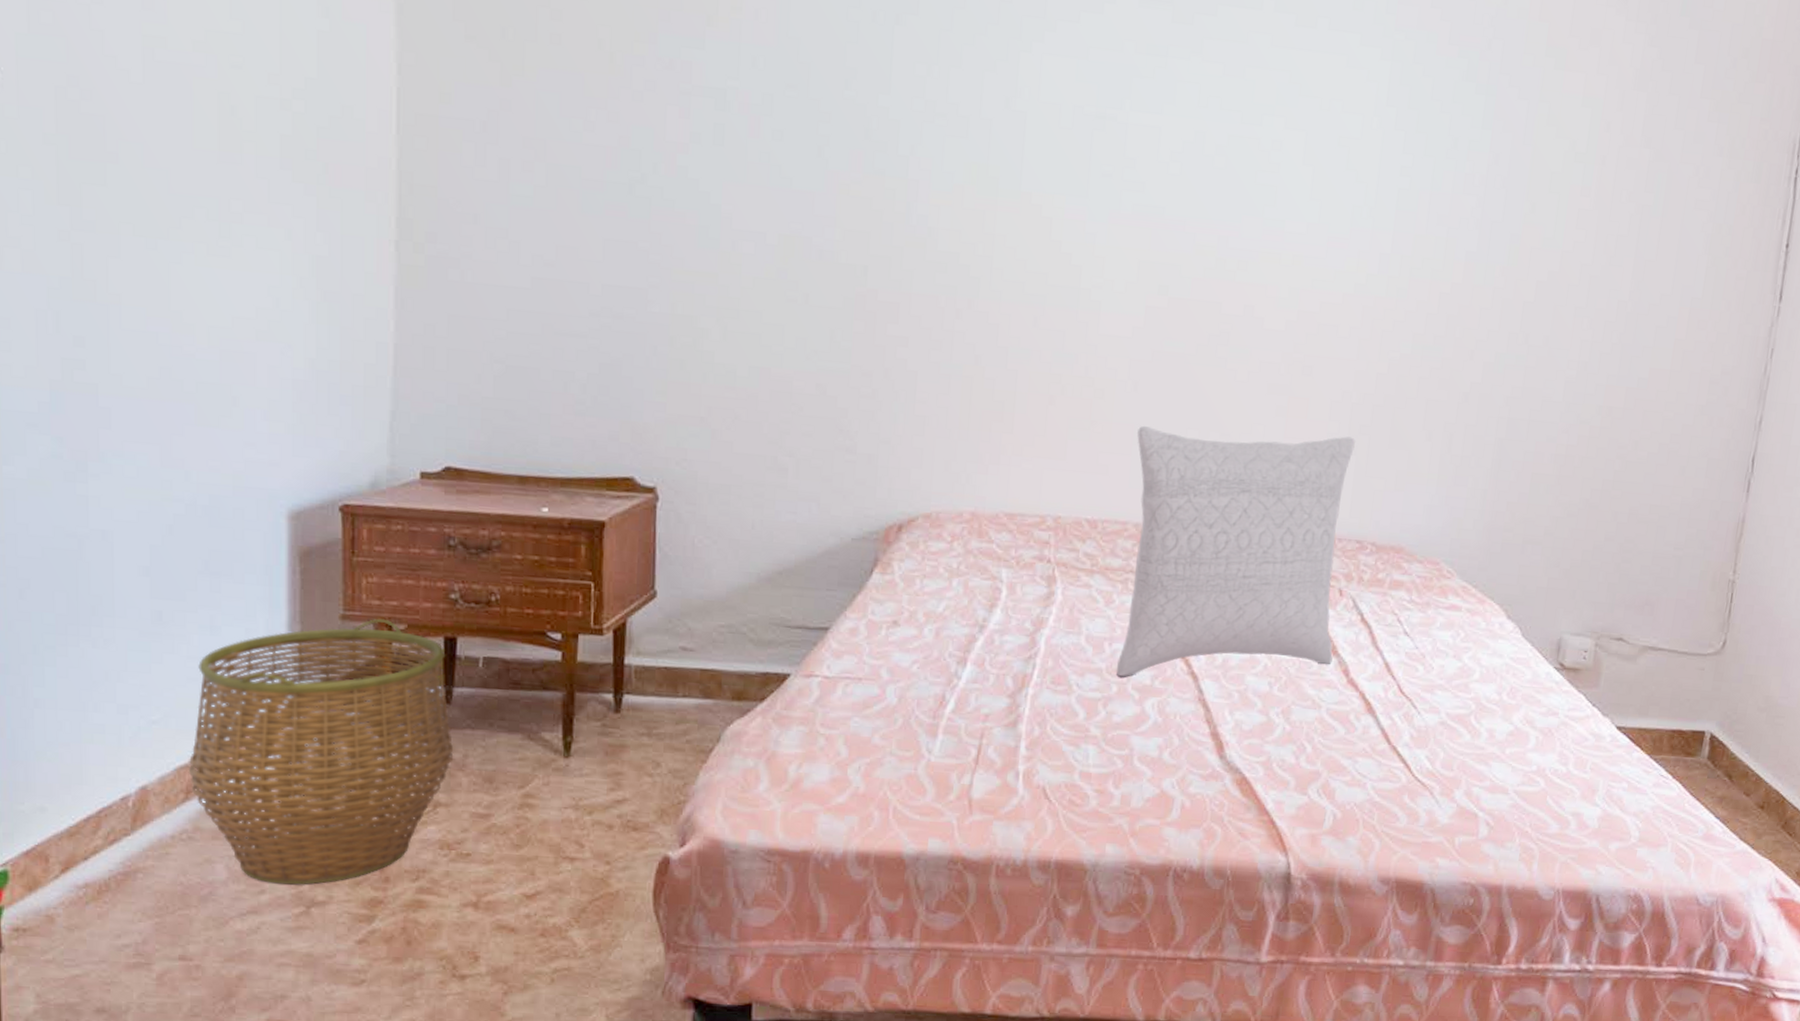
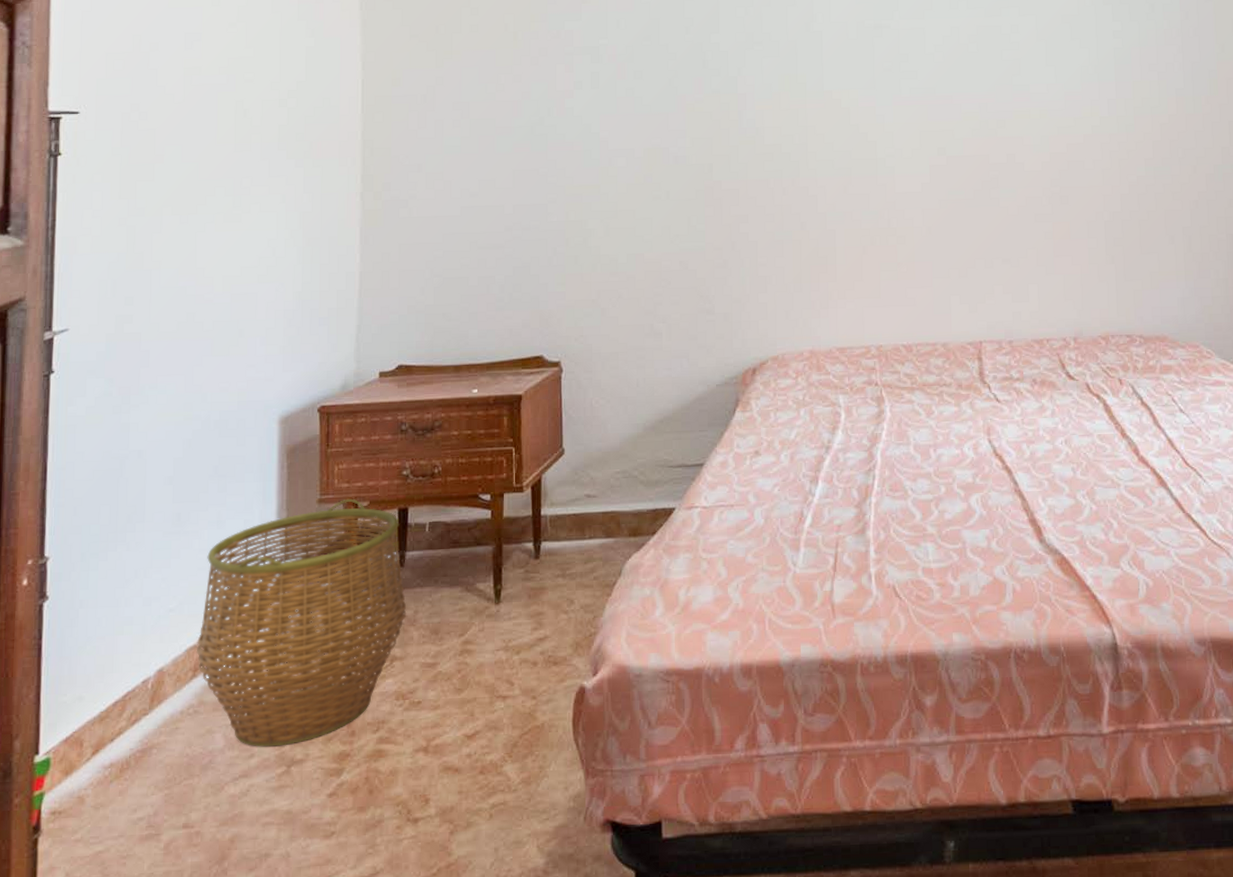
pillow: present [1116,425,1355,679] -> none [936,249,1123,479]

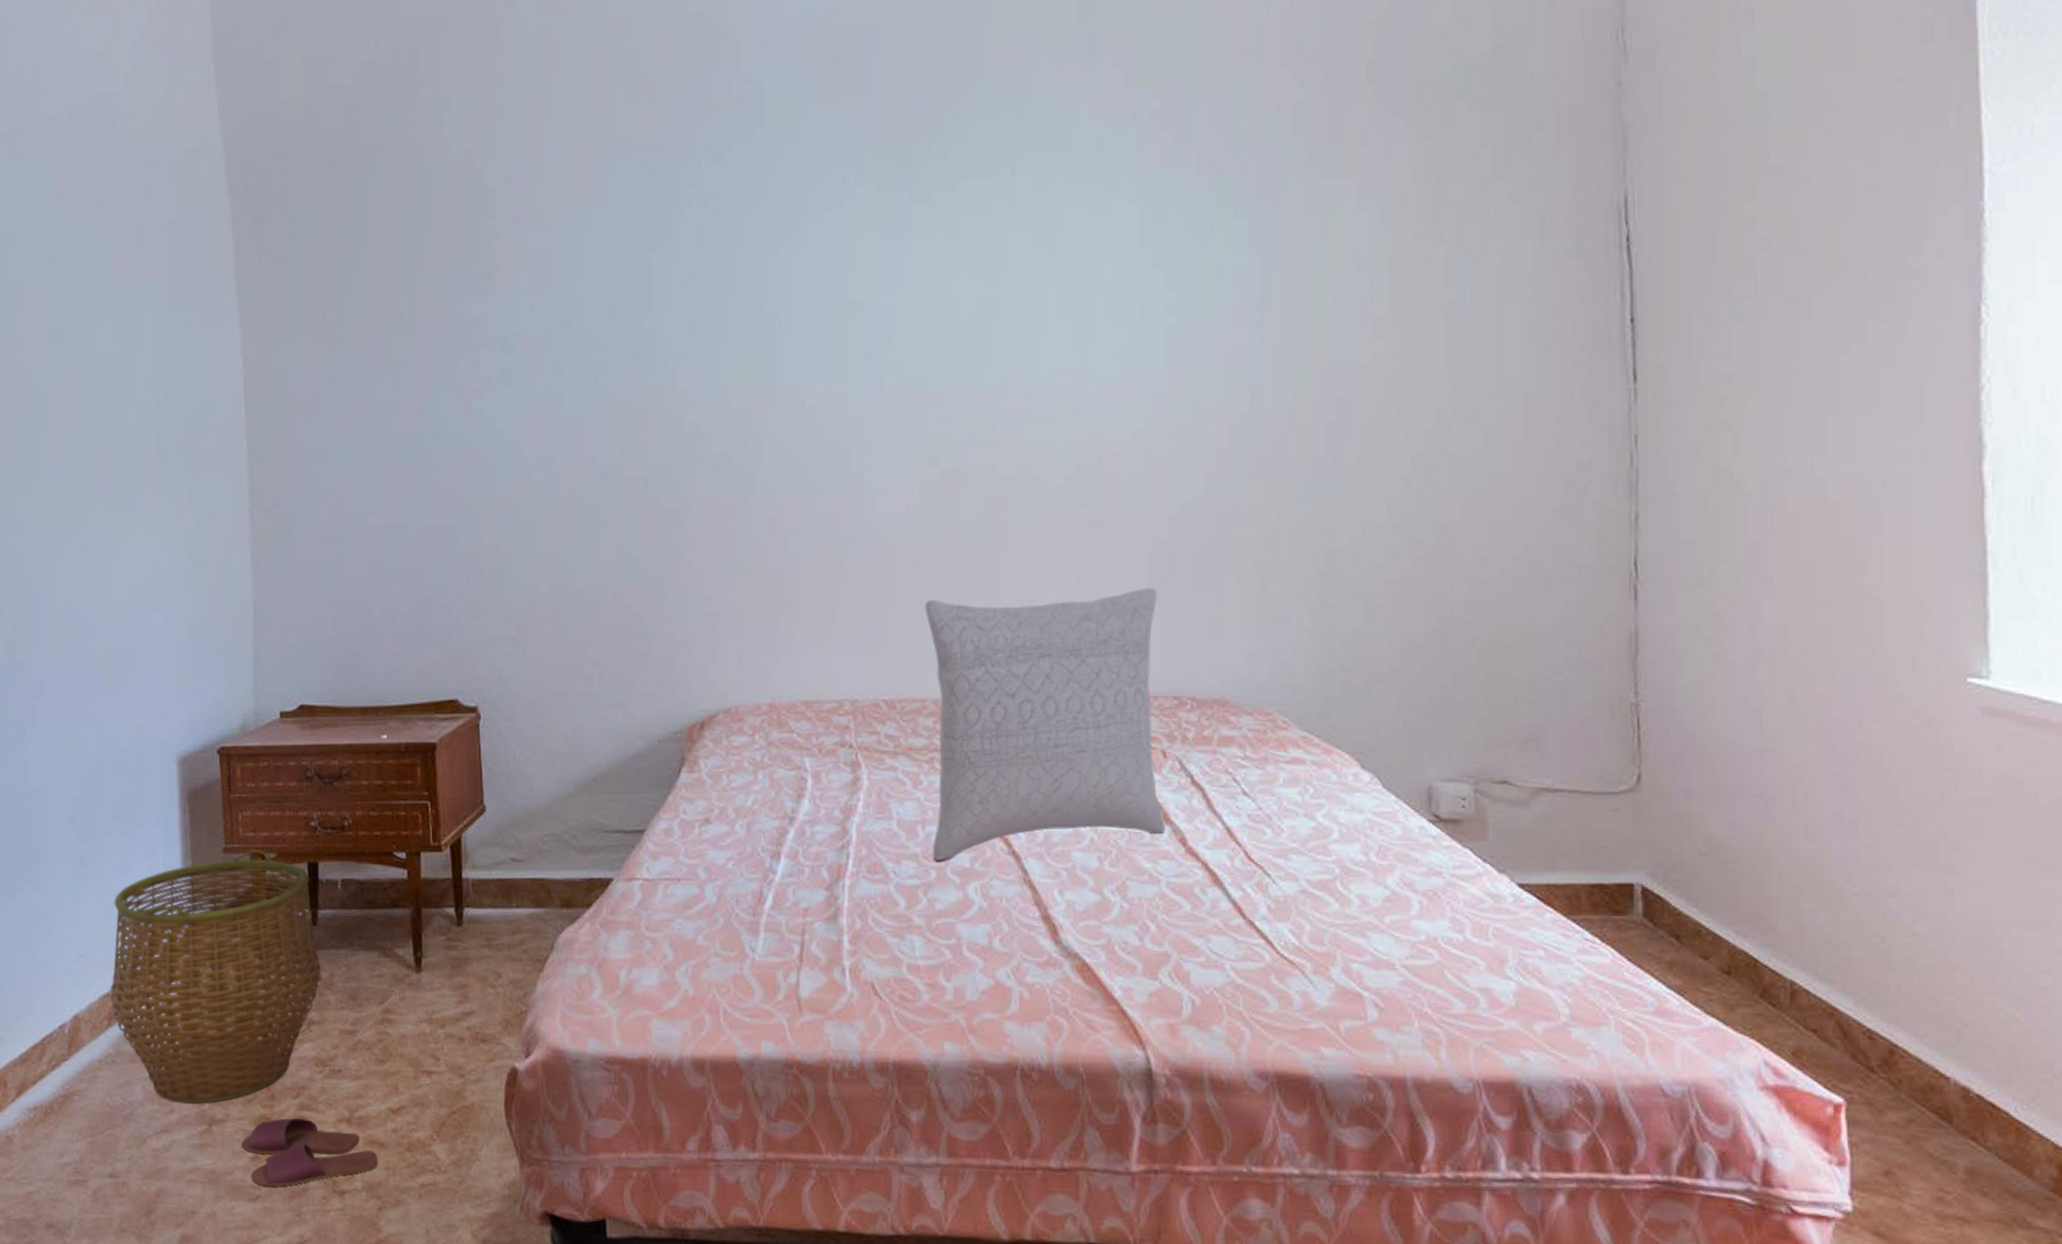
slippers: none [320,752,452,822] -> present [241,1118,378,1187]
pillow: none [936,249,1123,479] -> present [925,587,1165,863]

